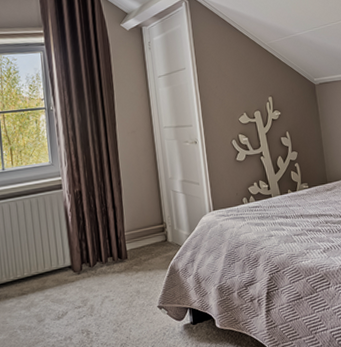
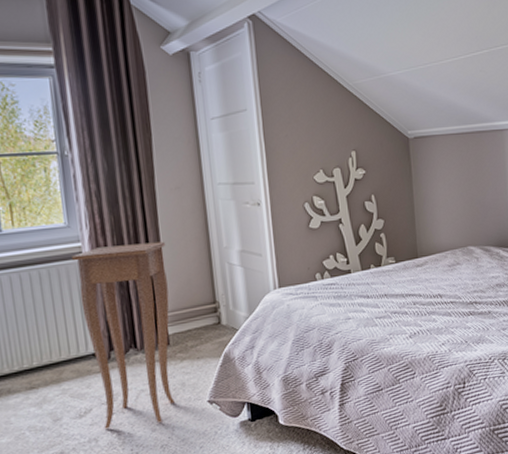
side table: none [54,174,132,329] -> present [72,241,175,429]

